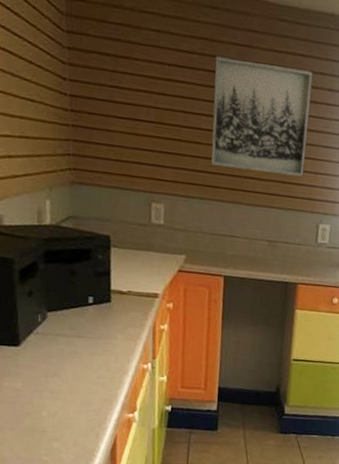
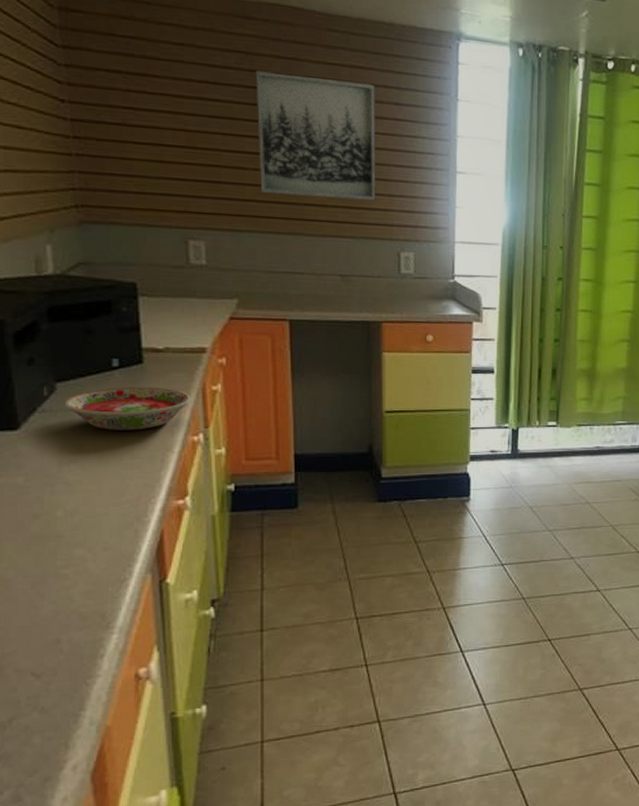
bowl: none [53,320,144,356] -> present [65,387,190,431]

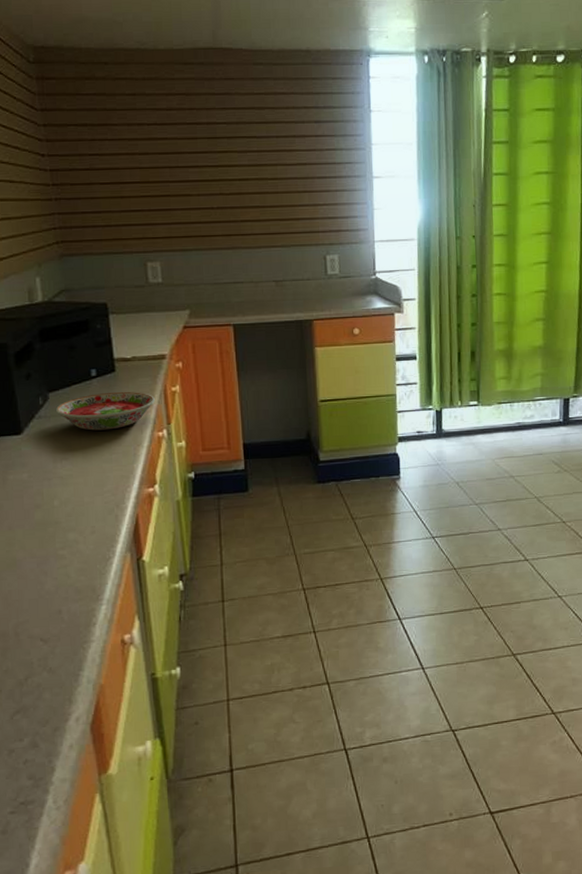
wall art: present [256,70,376,201] -> none [195,107,303,215]

